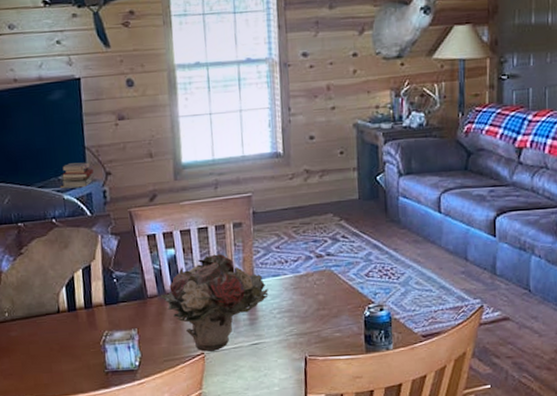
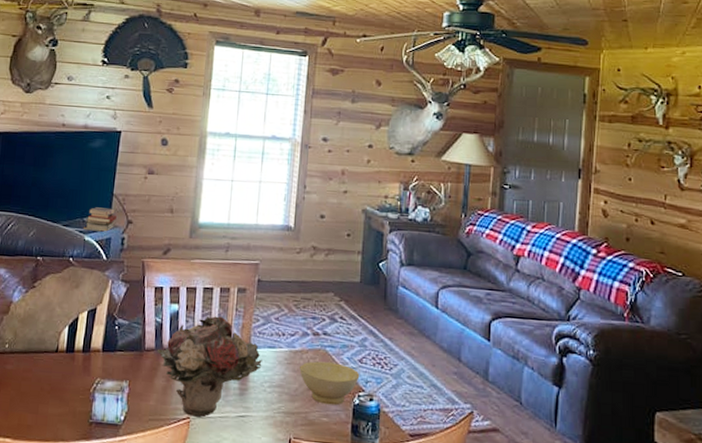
bowl: none [307,280,368,321] -> present [299,361,360,406]

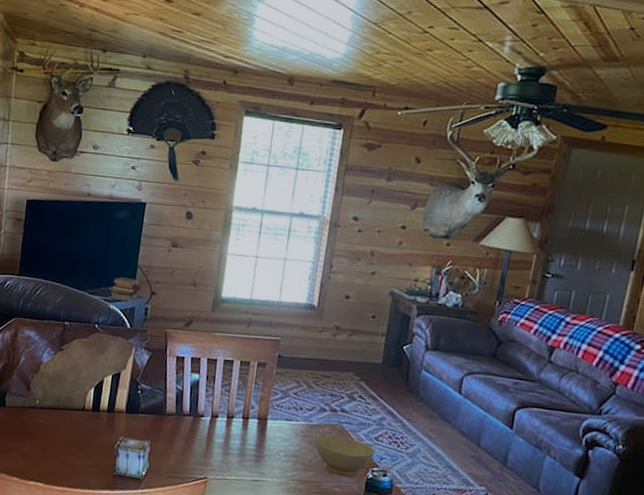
flower arrangement: present [156,316,262,418] -> none [177,387,279,479]

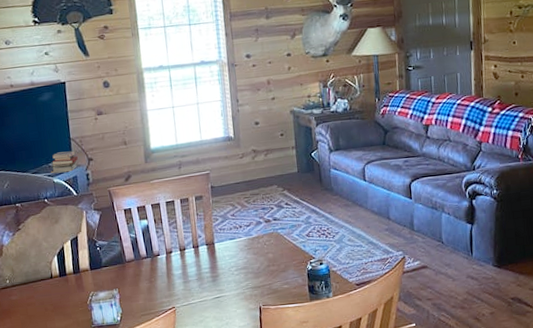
bowl: present [315,435,375,478] -> none [258,240,309,275]

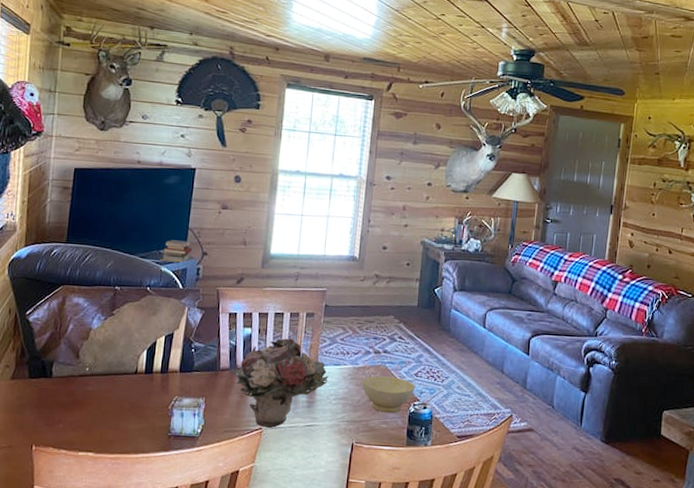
flower arrangement: none [136,222,227,306] -> present [231,338,328,428]
bowl: none [258,240,309,275] -> present [362,376,416,414]

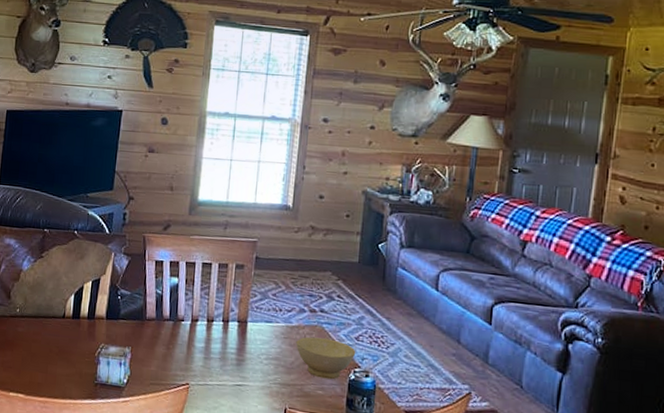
books: present [159,240,192,264] -> none [86,183,119,208]
flower arrangement: present [231,338,328,428] -> none [157,290,259,385]

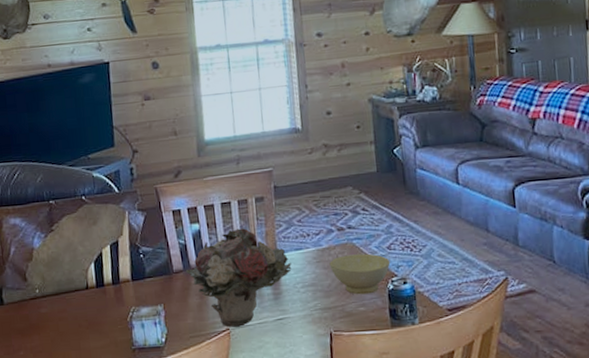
flower arrangement: none [157,290,259,385] -> present [185,228,292,328]

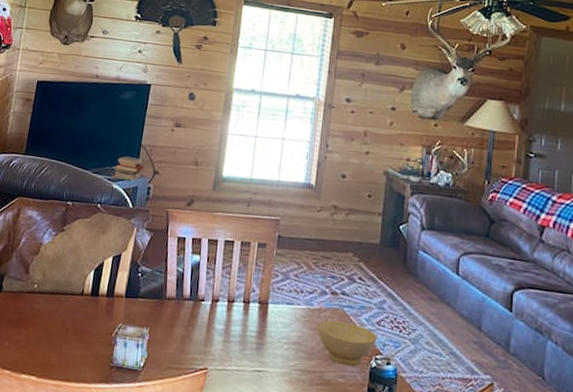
books: none [89,141,121,167] -> present [111,156,144,182]
flower arrangement: present [185,228,292,328] -> none [177,269,280,370]

